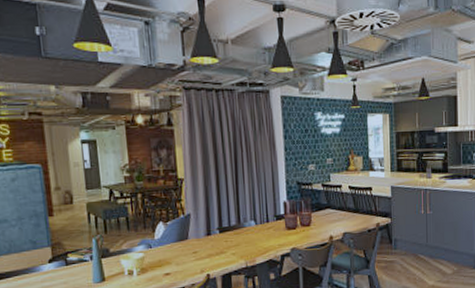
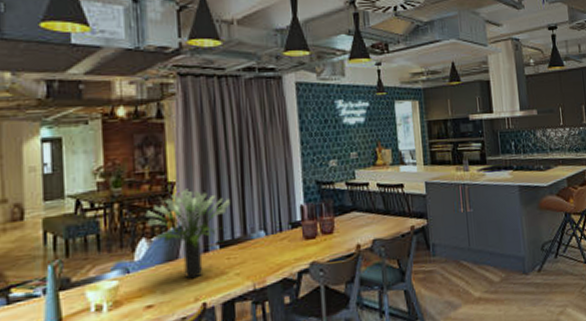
potted plant: none [161,184,227,256] -> present [145,188,230,279]

